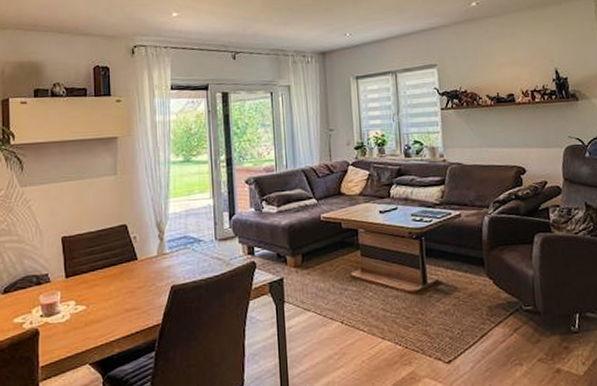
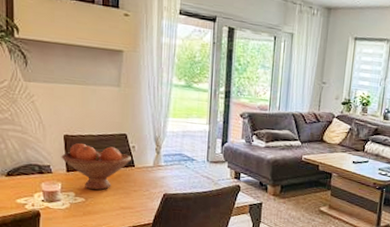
fruit bowl: none [59,241,133,294] -> present [61,142,131,190]

